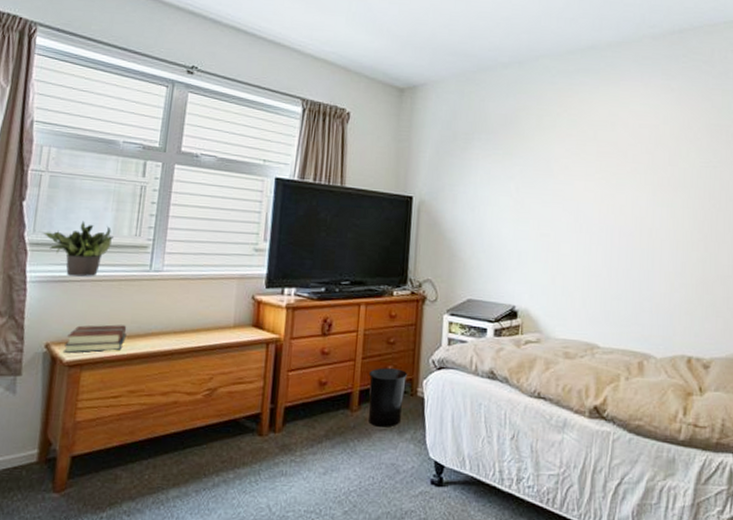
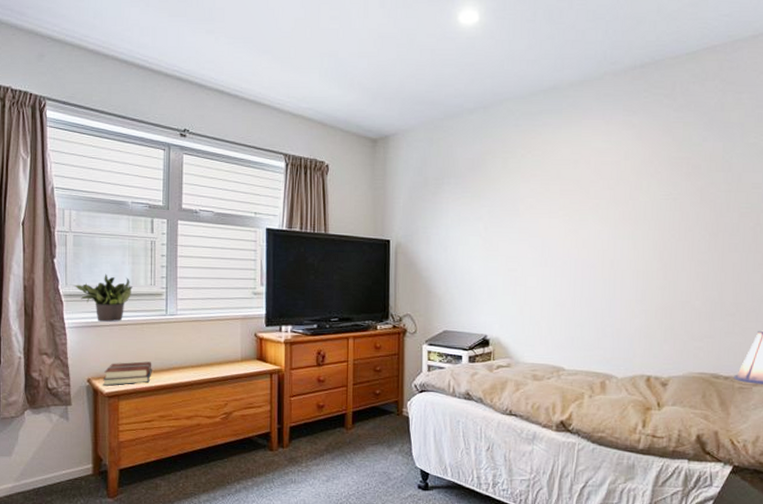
waste bin: present [368,368,408,427] -> none [359,392,394,442]

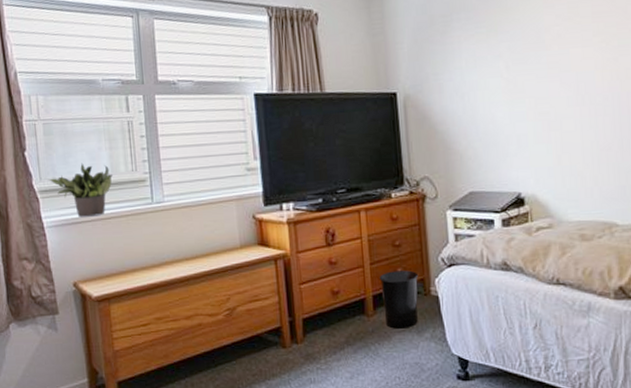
books: present [103,361,152,386] -> none [90,258,143,289]
waste bin: none [359,392,394,442] -> present [379,270,419,329]

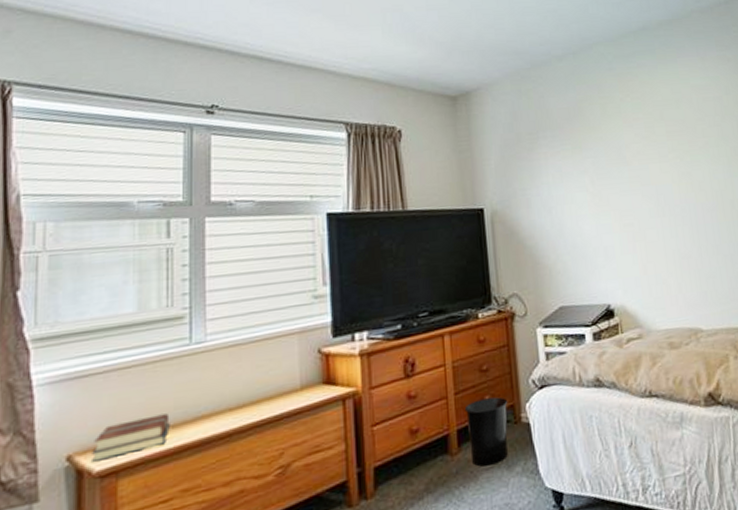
potted plant: present [48,163,112,217] -> none [47,301,139,369]
books: none [90,258,143,289] -> present [92,413,170,462]

